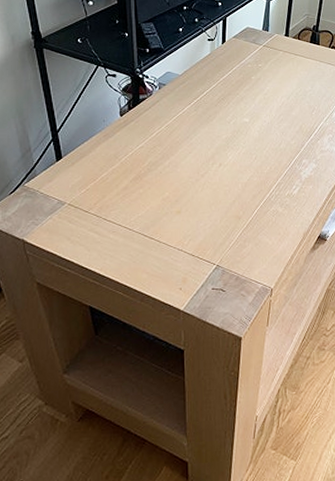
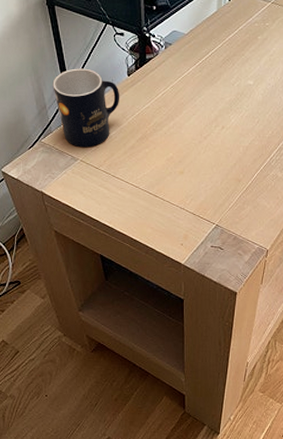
mug: none [39,109,112,191] -> present [53,68,120,148]

